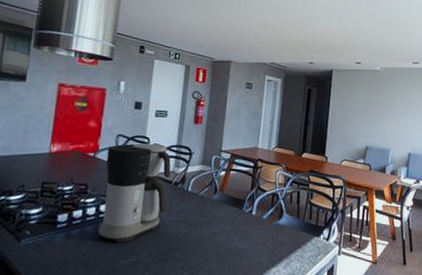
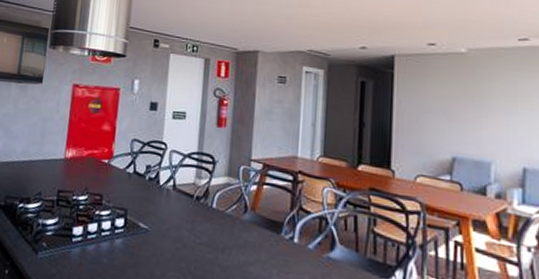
coffee maker: present [98,143,171,243] -> none [114,149,192,265]

